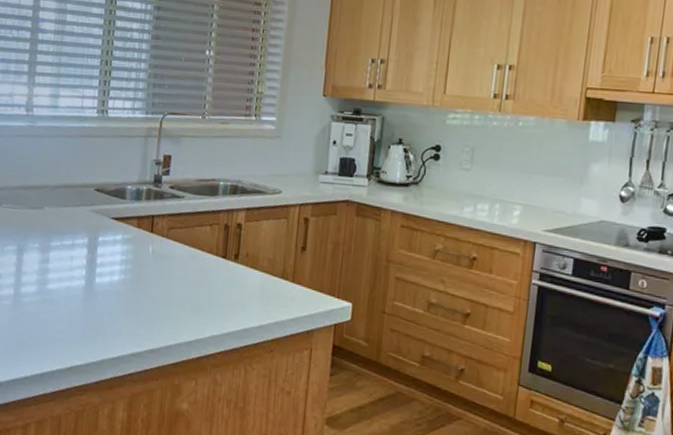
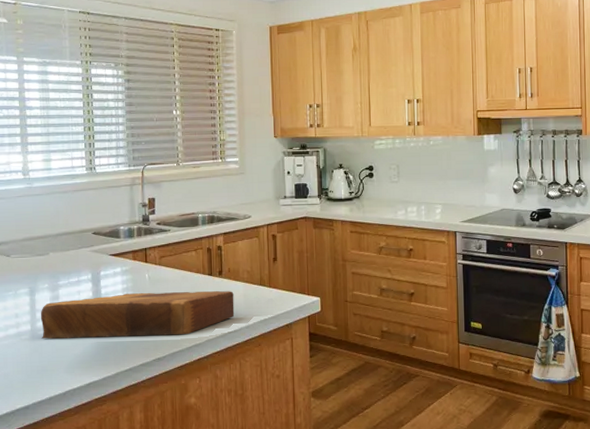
cutting board: none [24,265,249,327] -> present [40,291,235,339]

